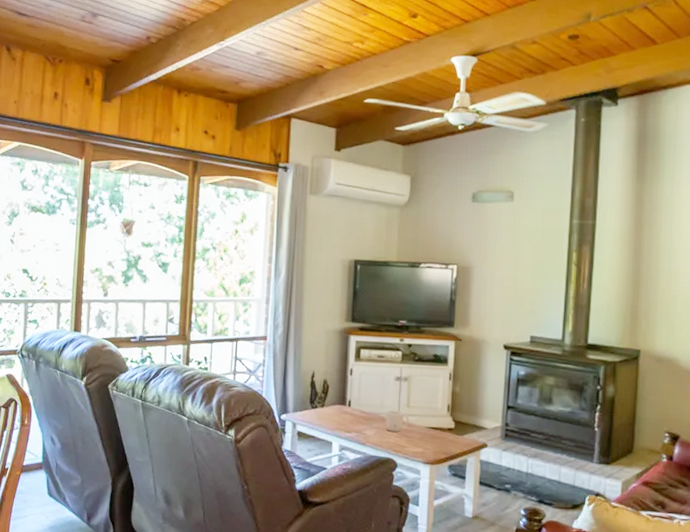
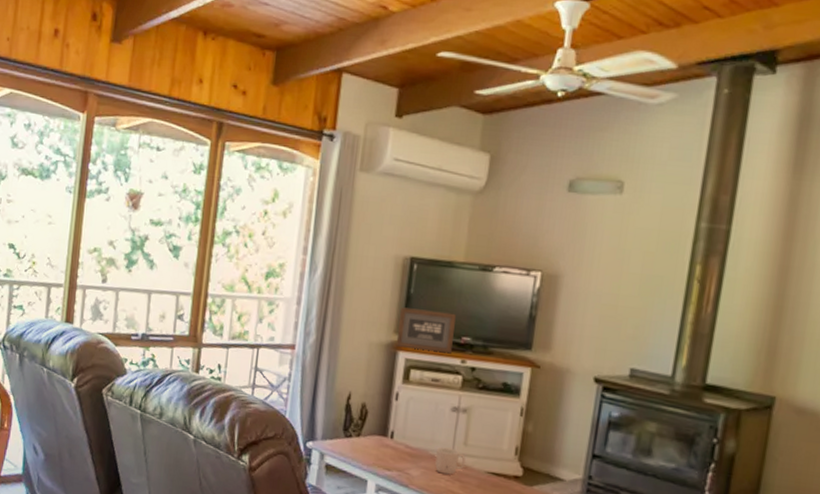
picture frame: none [347,300,393,335] -> present [395,307,456,354]

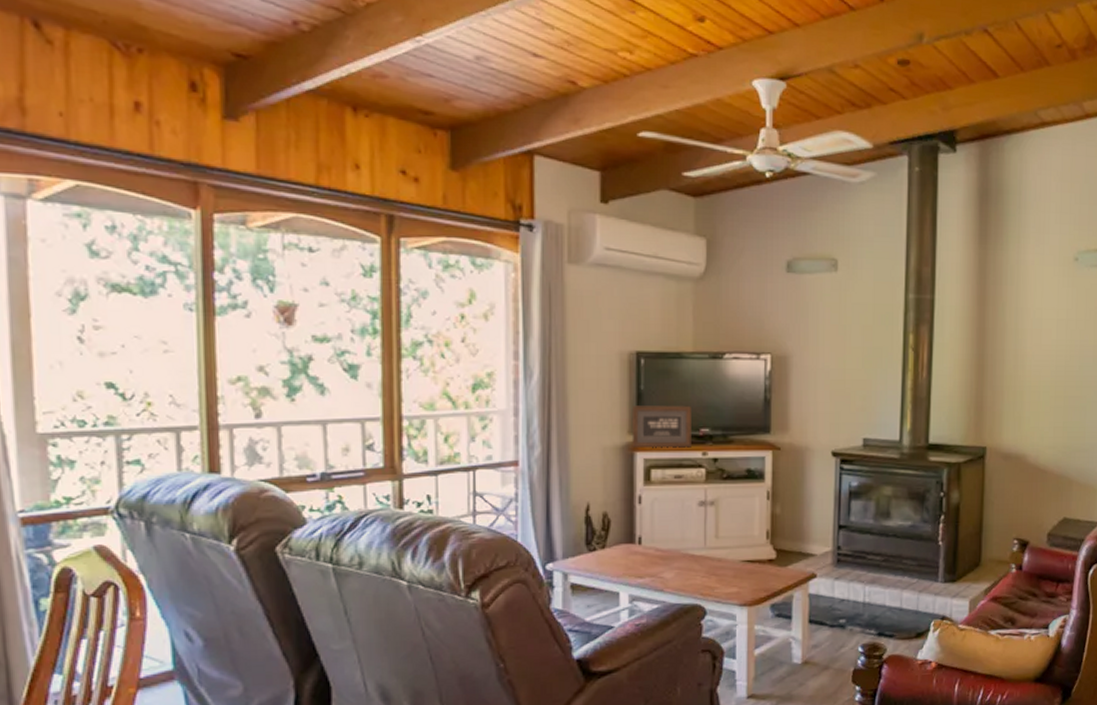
mug: present [435,447,466,475] -> none [689,543,720,571]

